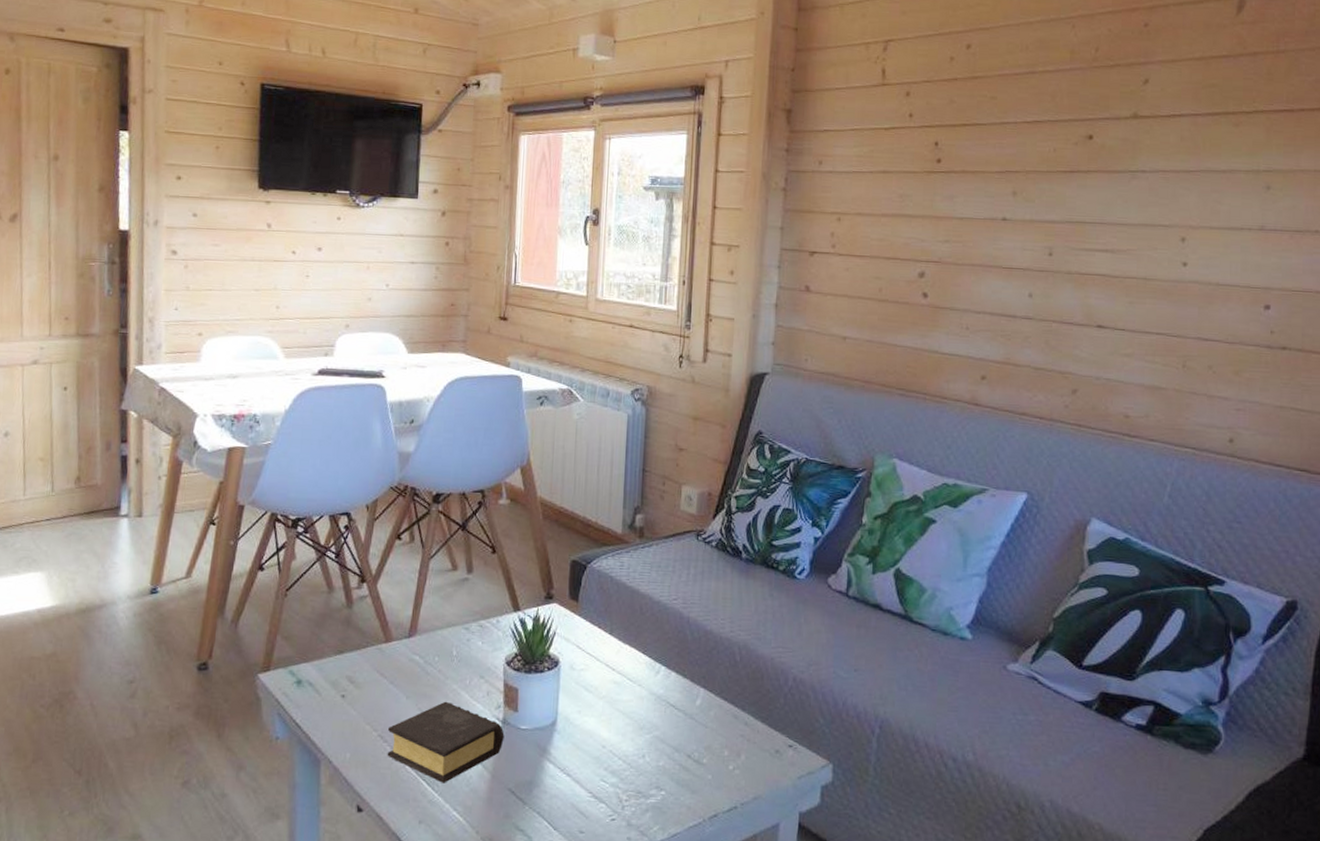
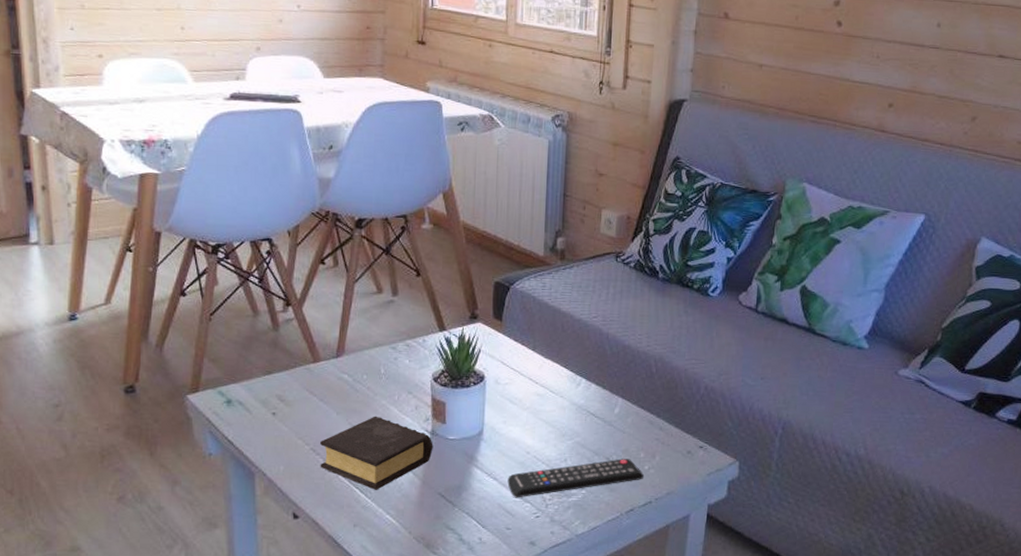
remote control: none [581,756,728,798] -> present [507,459,644,498]

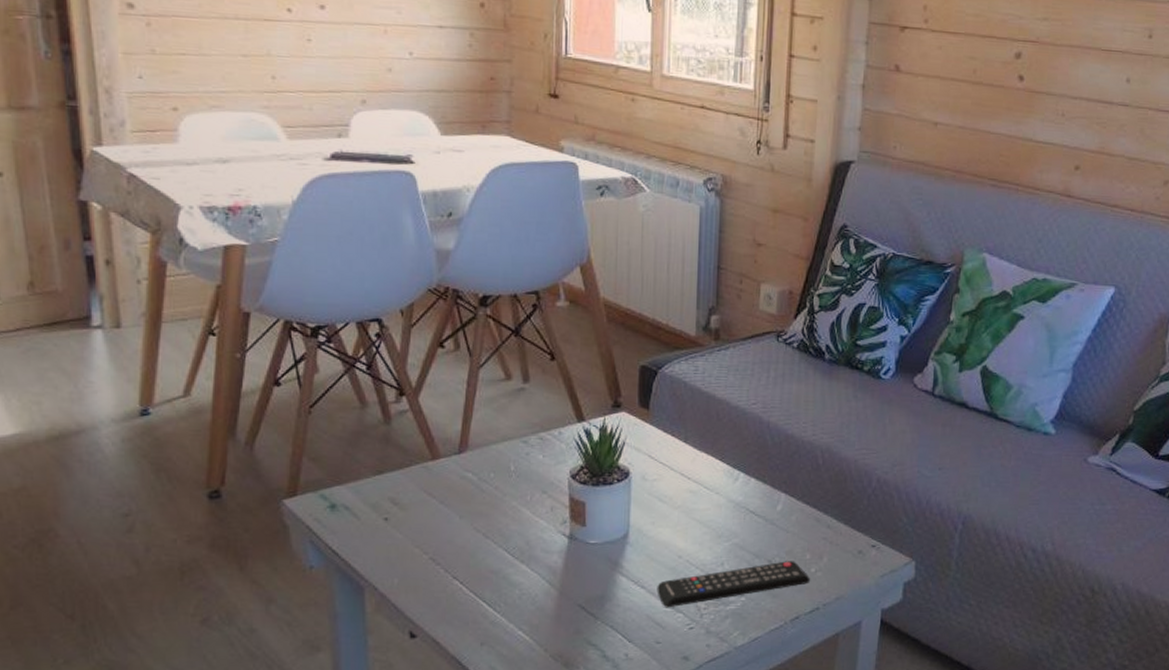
book: present [320,416,433,490] -> none [440,519,572,603]

